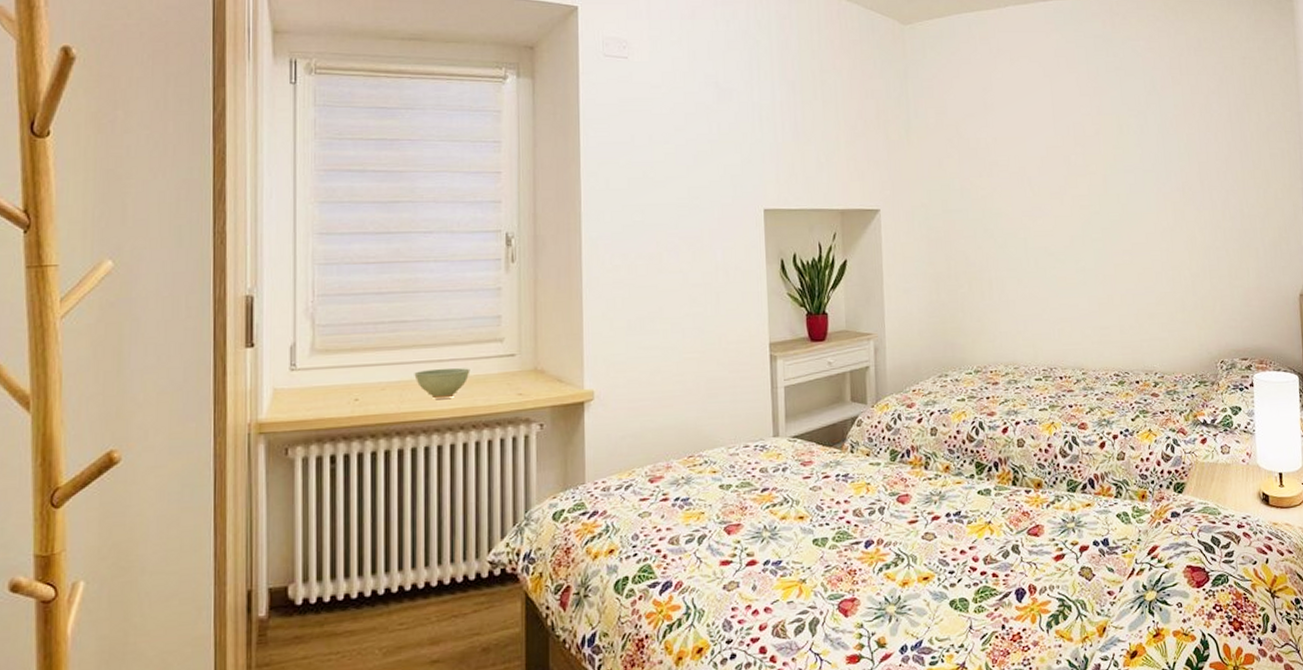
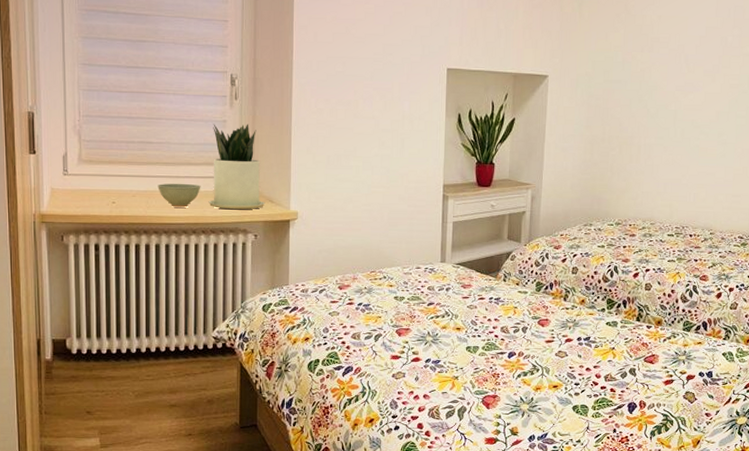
planter: none [480,289,553,396] -> present [208,124,265,210]

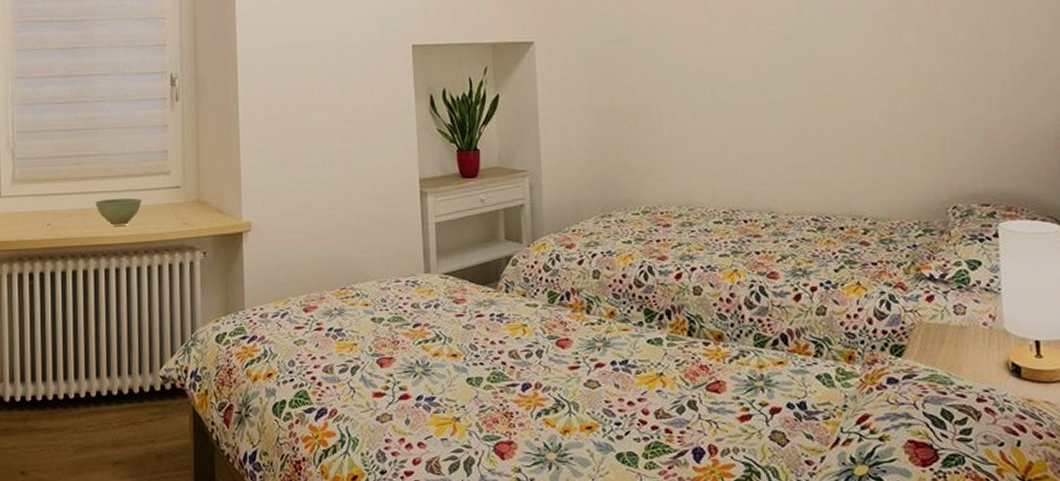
planter: present [208,124,265,210] -> none [150,126,214,225]

